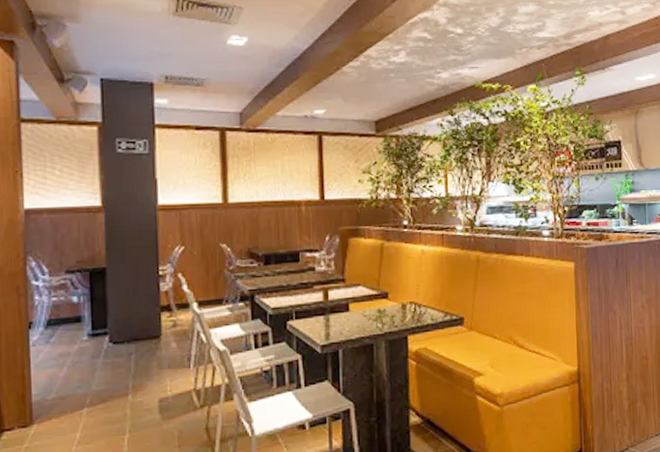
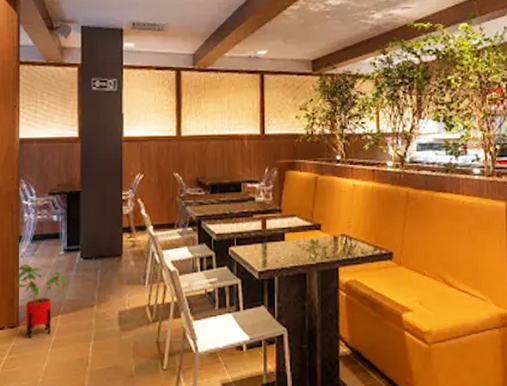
house plant: none [25,353,92,438] -> present [14,264,66,339]

